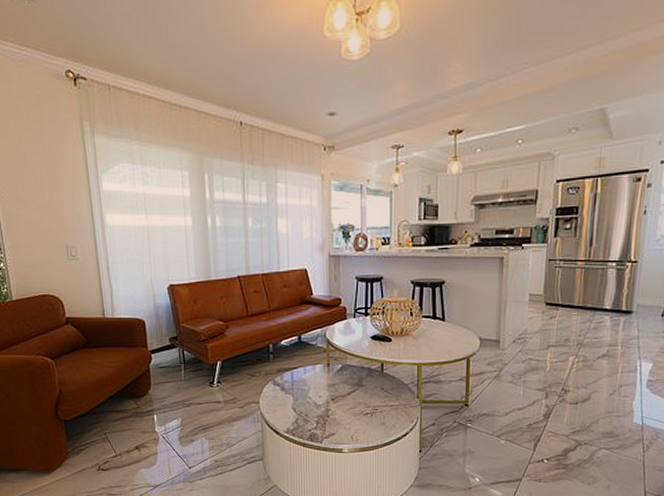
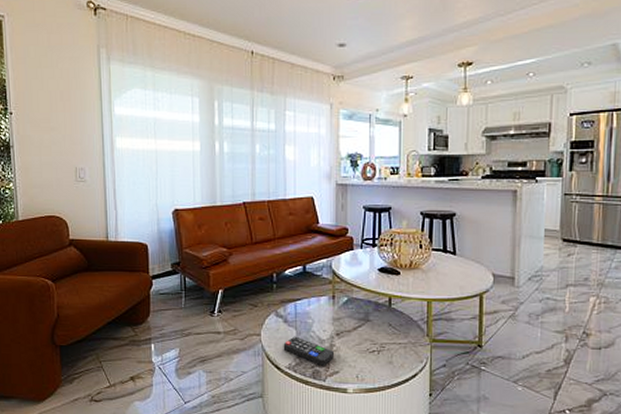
remote control: none [281,402,329,429] -> present [283,336,334,366]

